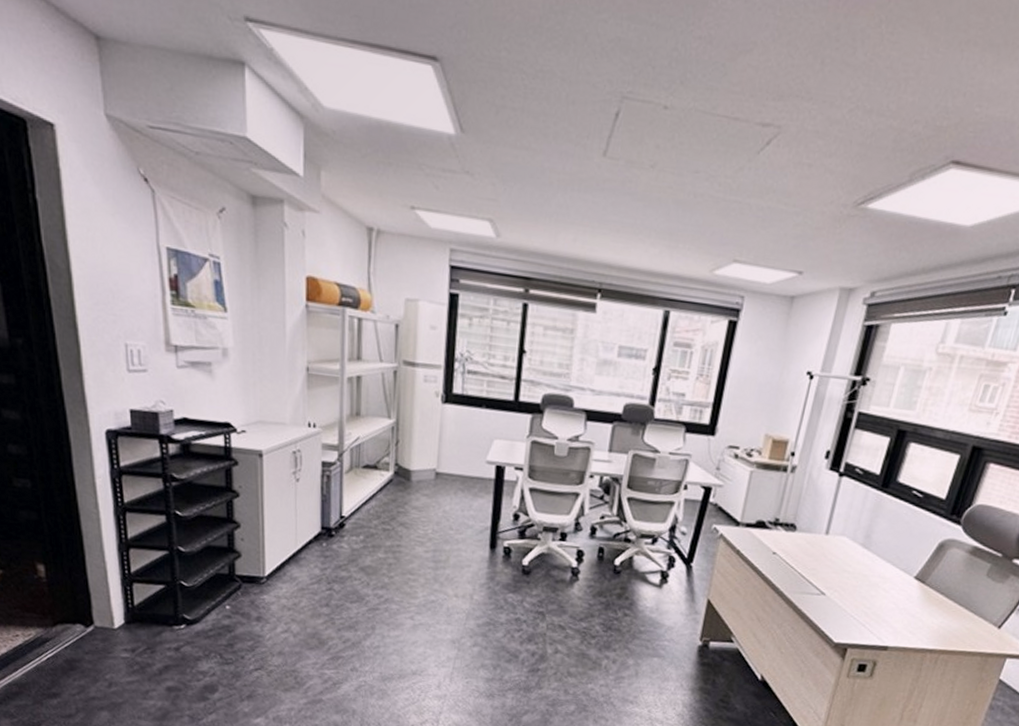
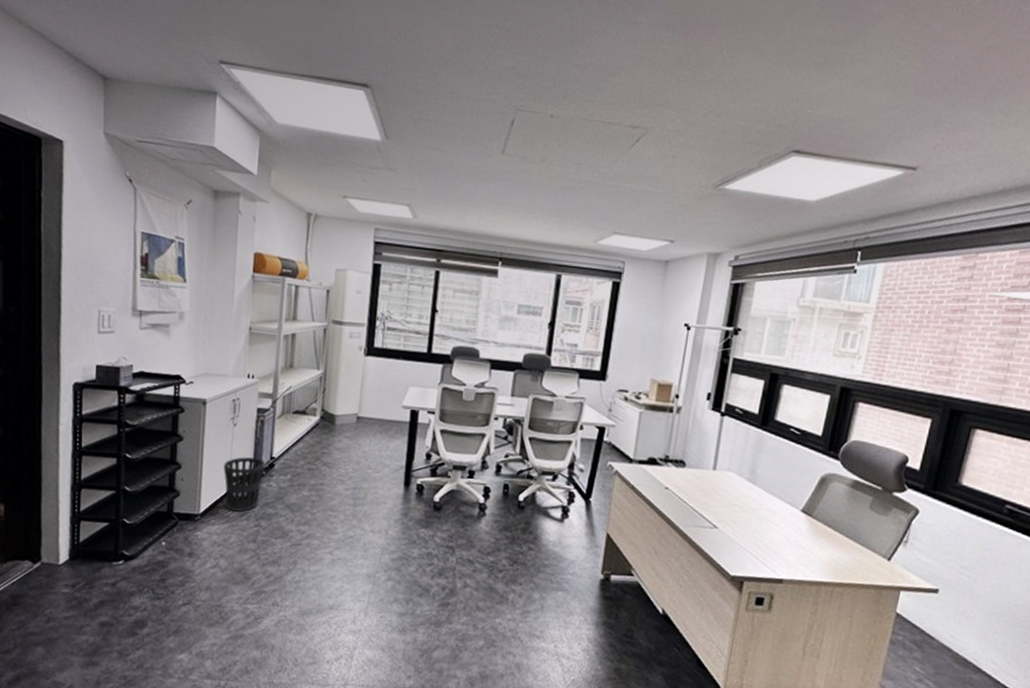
wastebasket: none [288,515,335,575] -> present [223,457,265,512]

